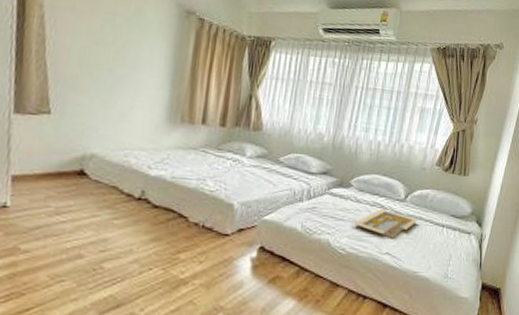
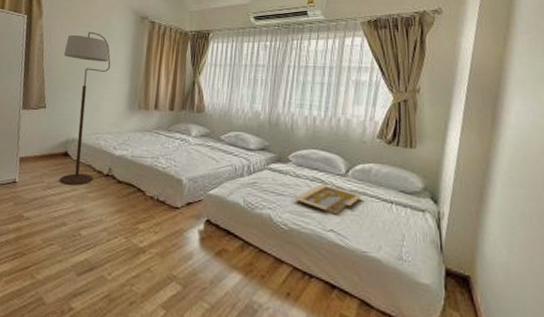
floor lamp: none [73,20,145,211] -> present [60,31,111,185]

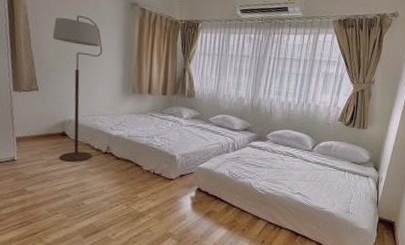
serving tray: present [293,183,361,215] -> none [270,157,323,181]

